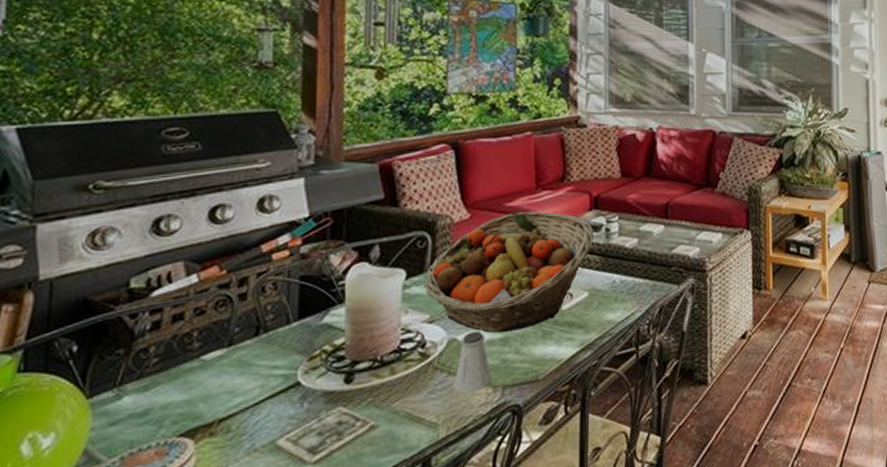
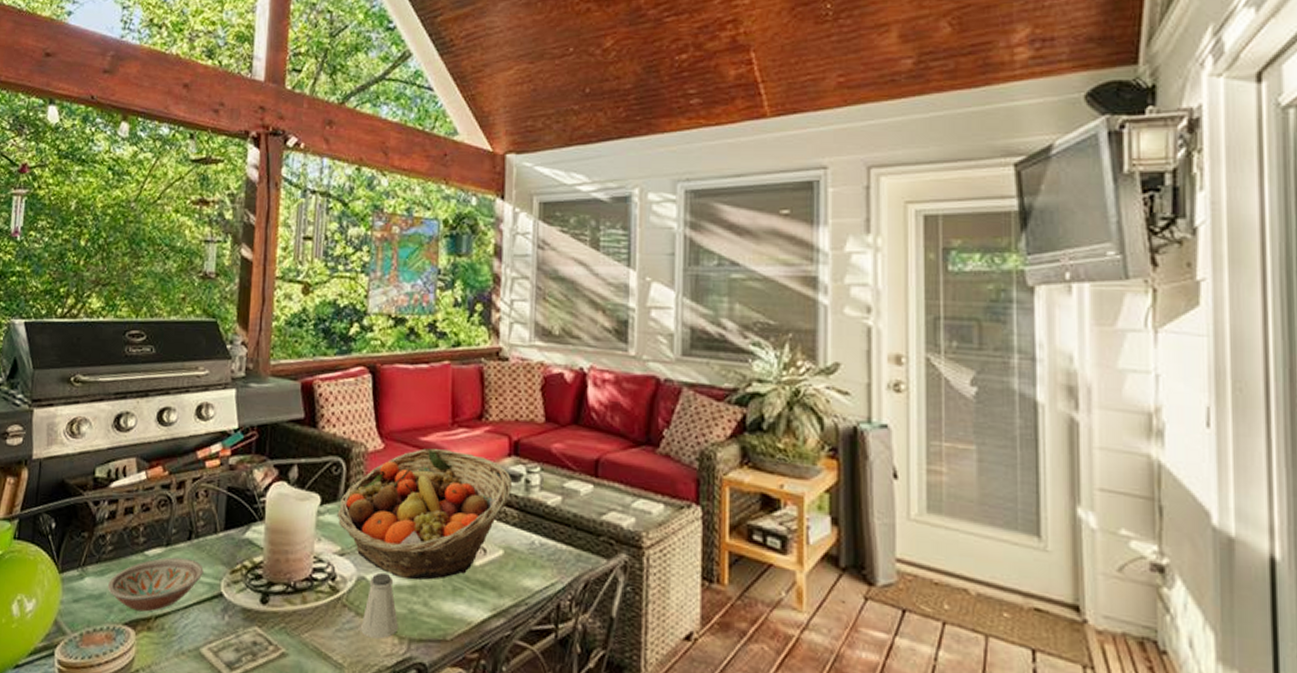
bowl: none [154,354,276,420] -> present [107,557,204,612]

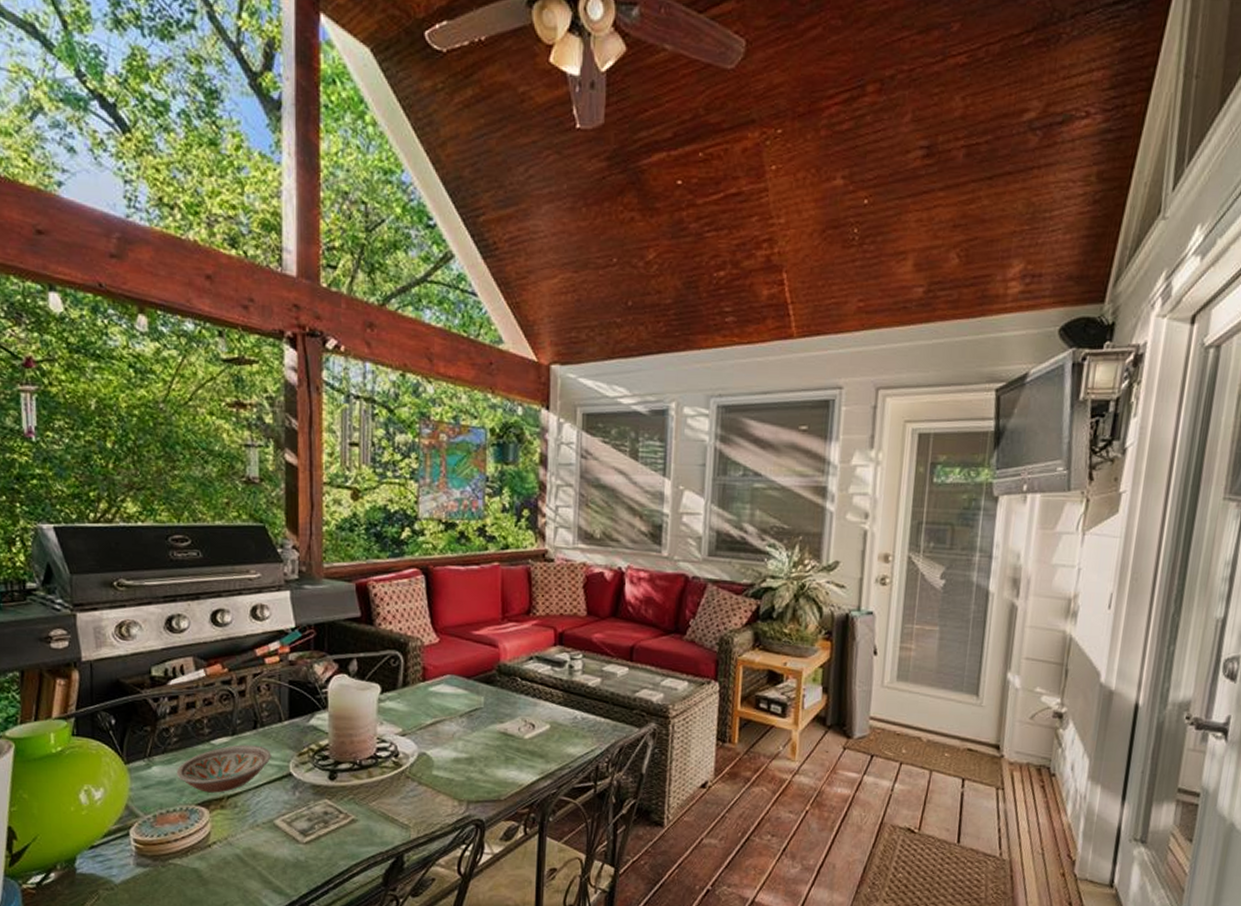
fruit basket: present [337,448,513,580] -> none [397,641,558,753]
saltshaker: present [360,572,398,639] -> none [423,748,457,803]

